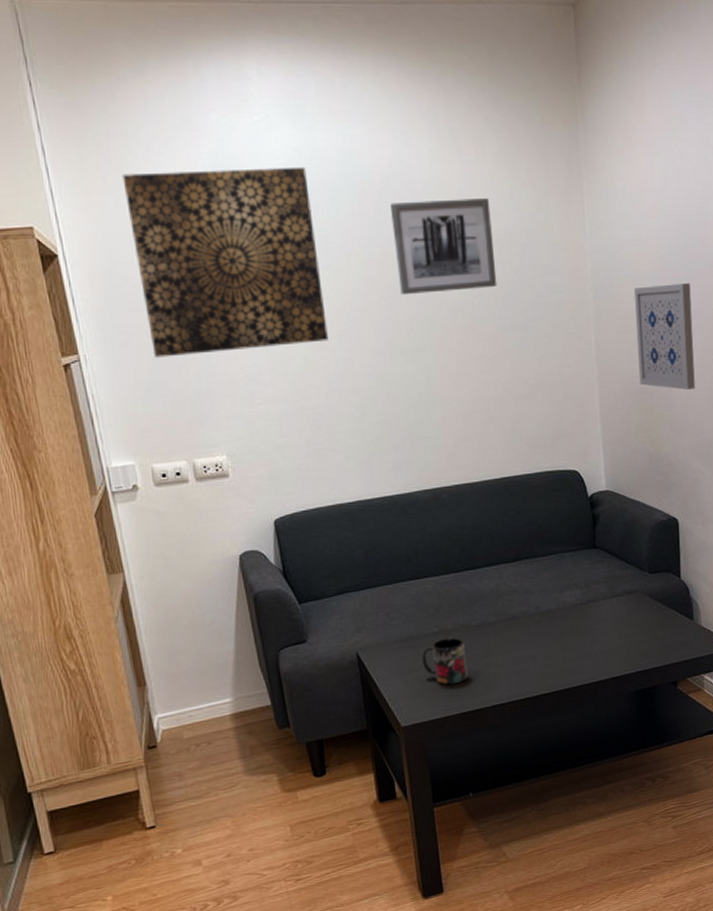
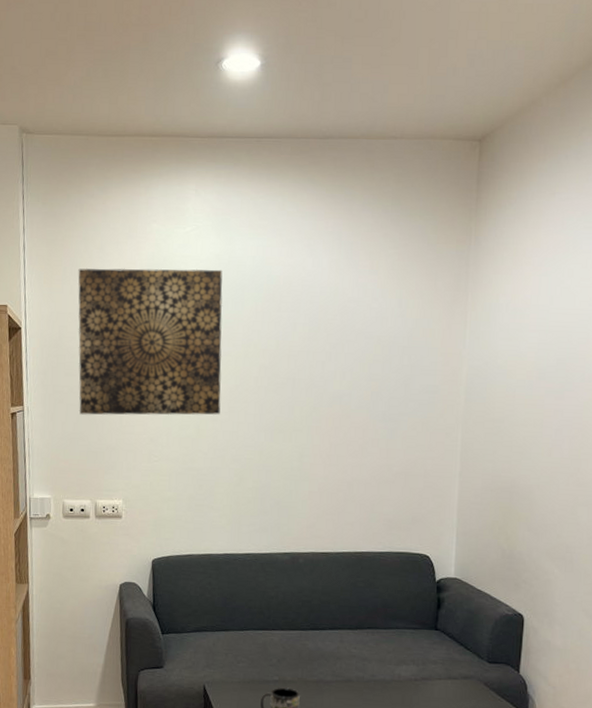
wall art: present [390,198,497,296] -> none [287,303,378,383]
wall art: present [634,283,695,391] -> none [501,393,564,495]

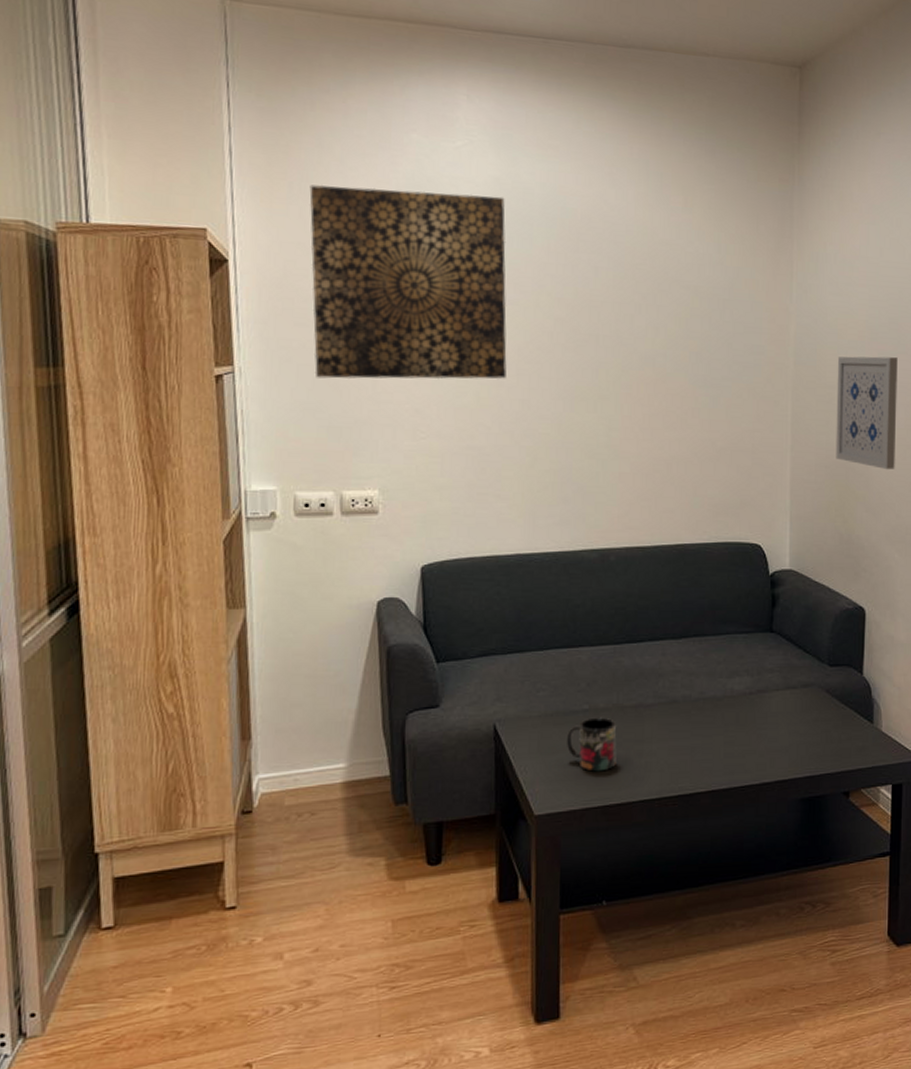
wall art: none [501,393,564,495] -> present [836,356,898,470]

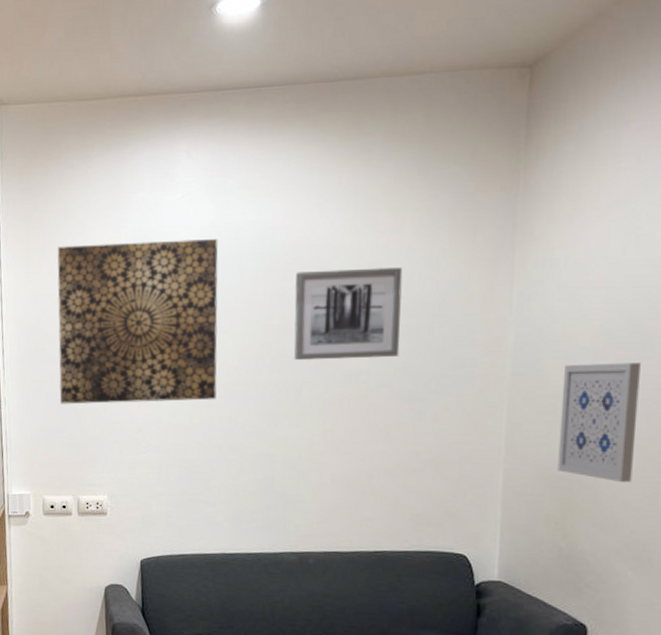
wall art: none [588,243,694,341] -> present [293,268,403,361]

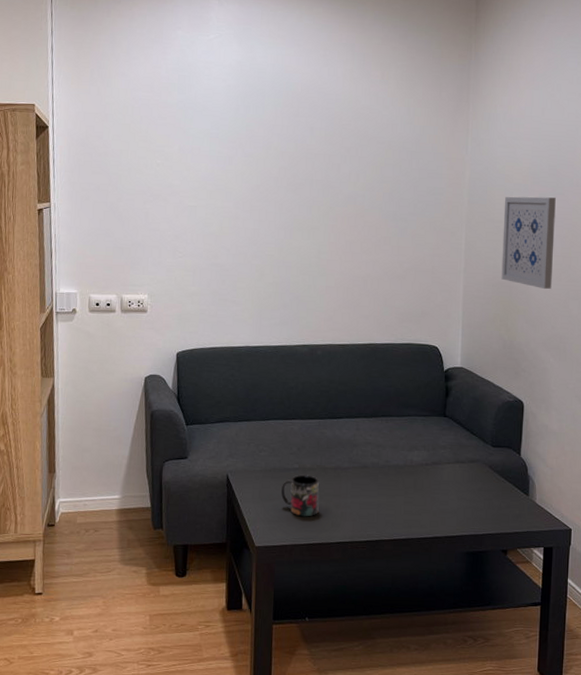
wall art: present [57,238,219,405] -> none [105,71,245,214]
wall art: present [293,268,403,361] -> none [305,109,389,184]

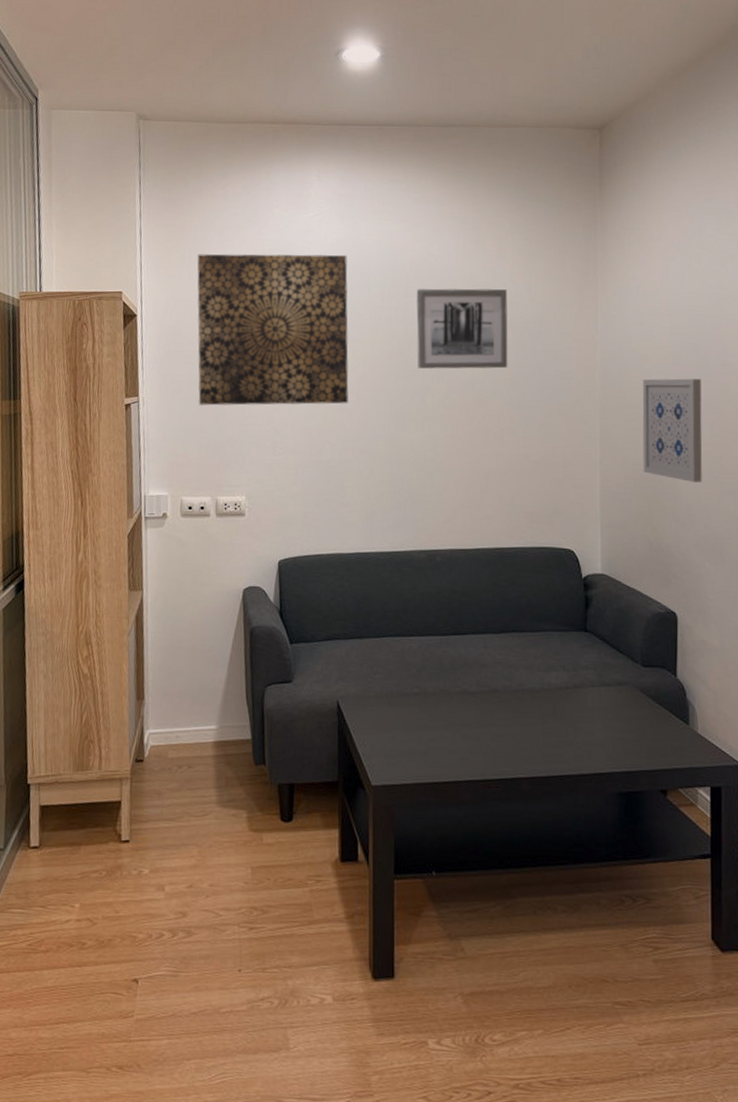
wall art: none [105,71,245,214] -> present [197,253,349,406]
mug: present [281,474,319,517] -> none [400,700,444,751]
wall art: none [305,109,389,184] -> present [416,288,508,369]

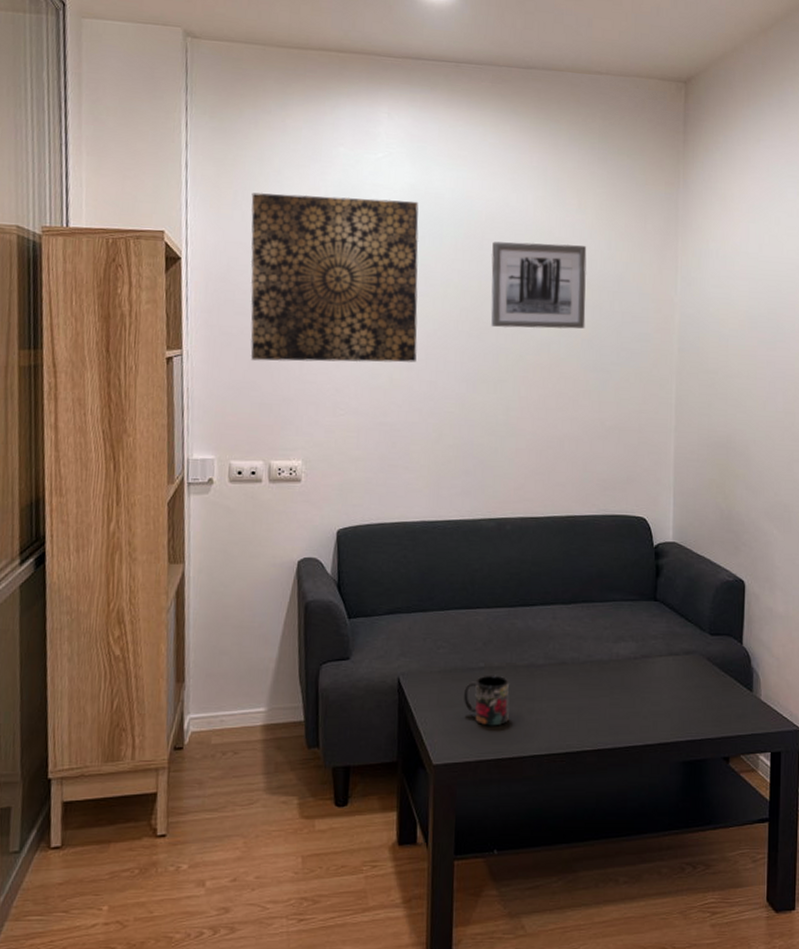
mug: none [400,700,444,751] -> present [464,675,509,726]
wall art: present [642,378,702,483] -> none [717,343,776,451]

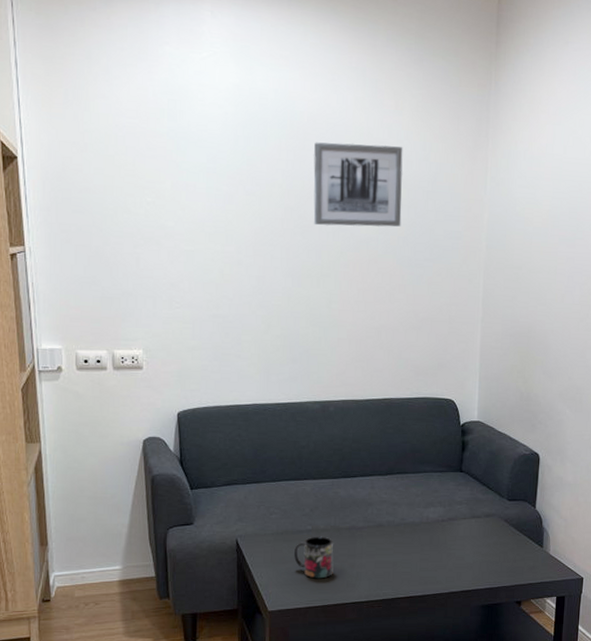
wall art: present [250,192,419,363] -> none [81,92,246,259]

